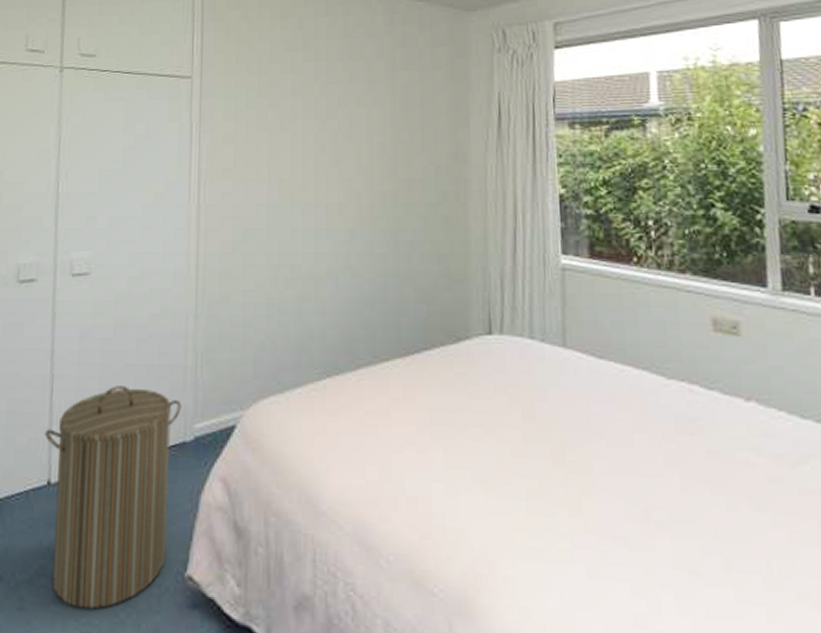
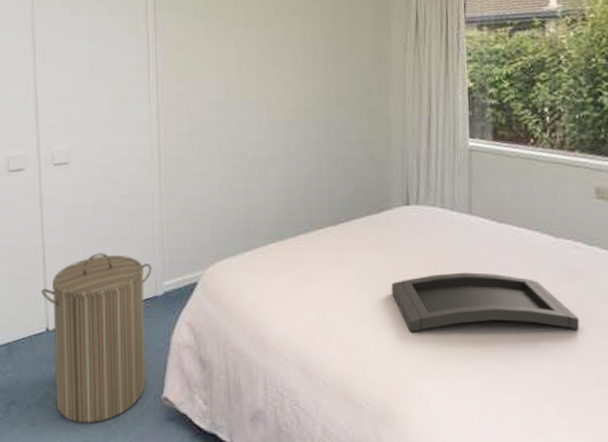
tray: none [471,420,701,498] -> present [392,272,580,332]

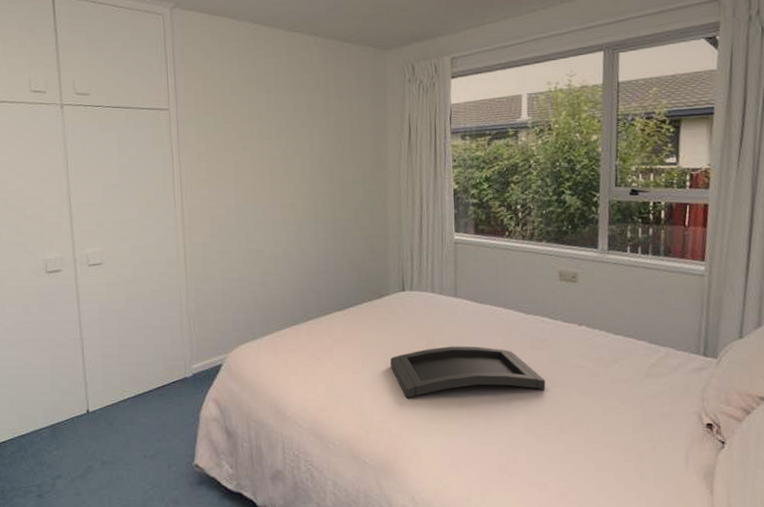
laundry hamper: present [41,253,152,424] -> none [81,342,181,491]

